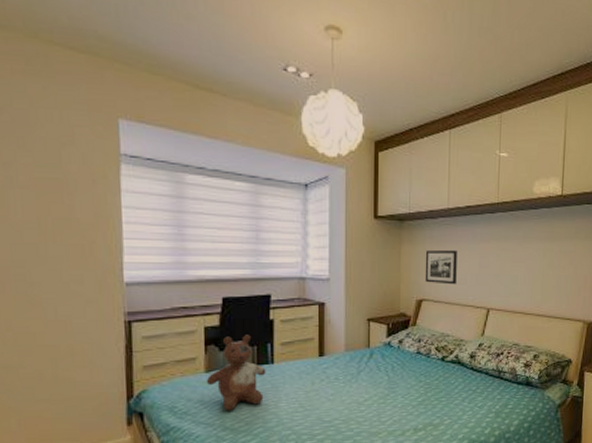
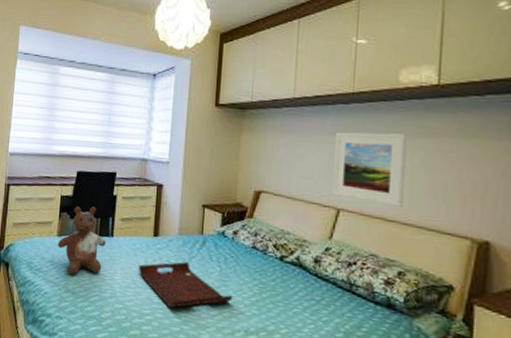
serving tray: none [306,377,401,424] -> present [139,261,233,309]
picture frame: present [425,249,457,285] -> none [264,140,303,179]
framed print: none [483,238,540,301] -> present [332,132,407,207]

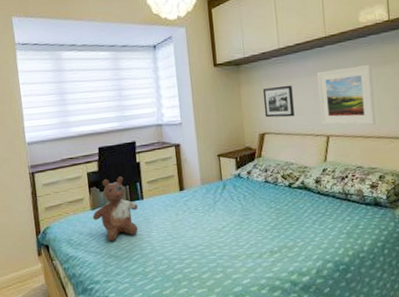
serving tray: present [139,261,233,309] -> none [171,207,256,249]
picture frame: none [264,140,303,179] -> present [262,85,295,118]

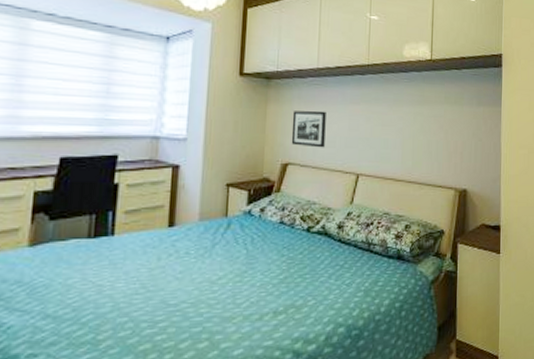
stuffed bear: present [92,176,138,242] -> none [28,201,104,294]
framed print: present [317,65,376,125] -> none [352,101,410,167]

